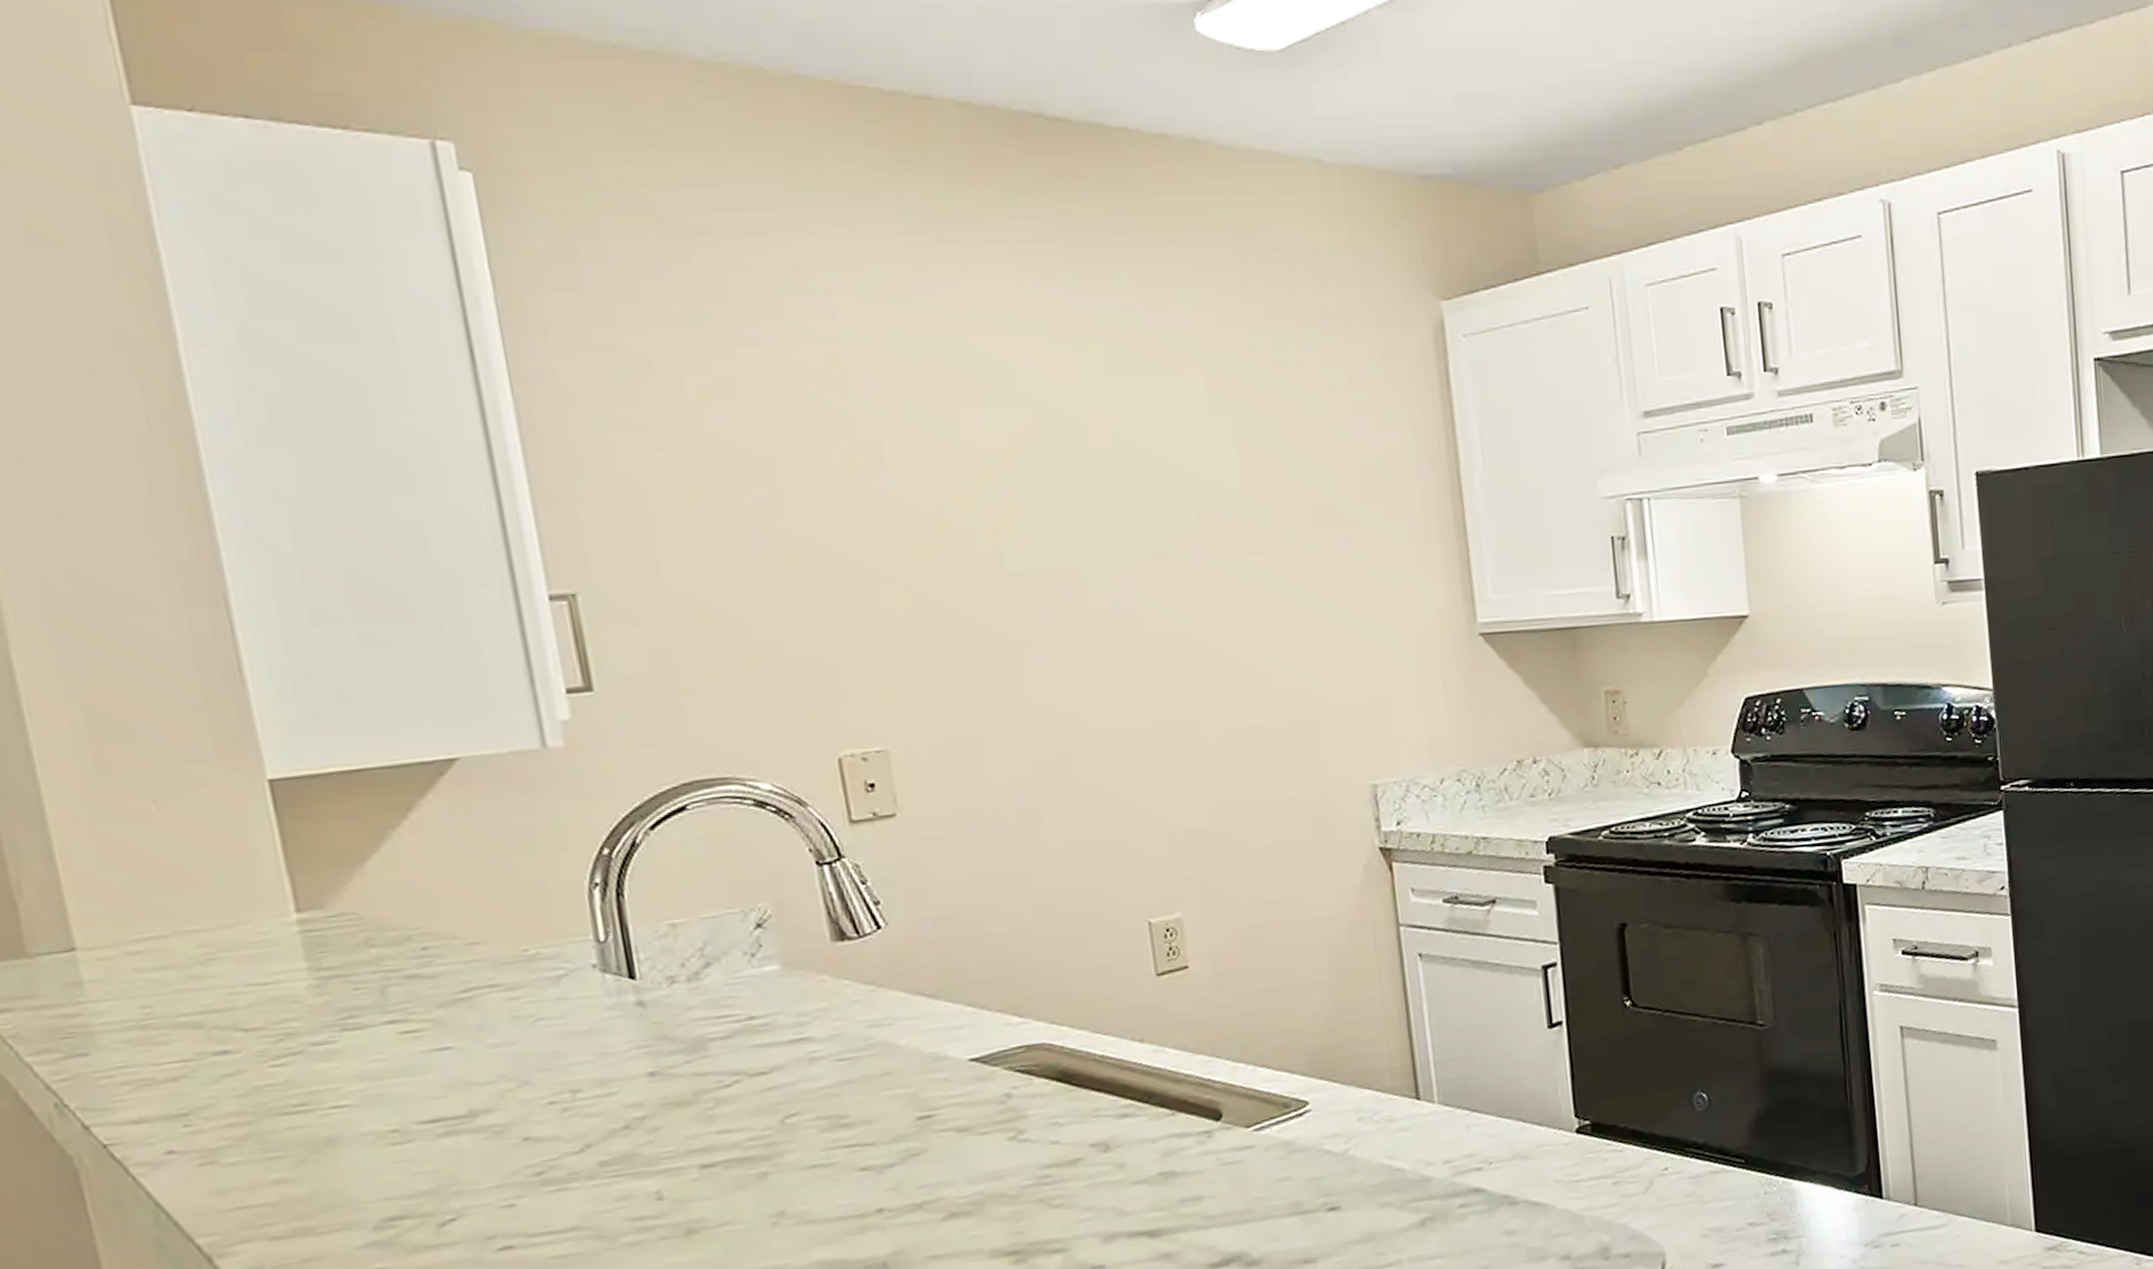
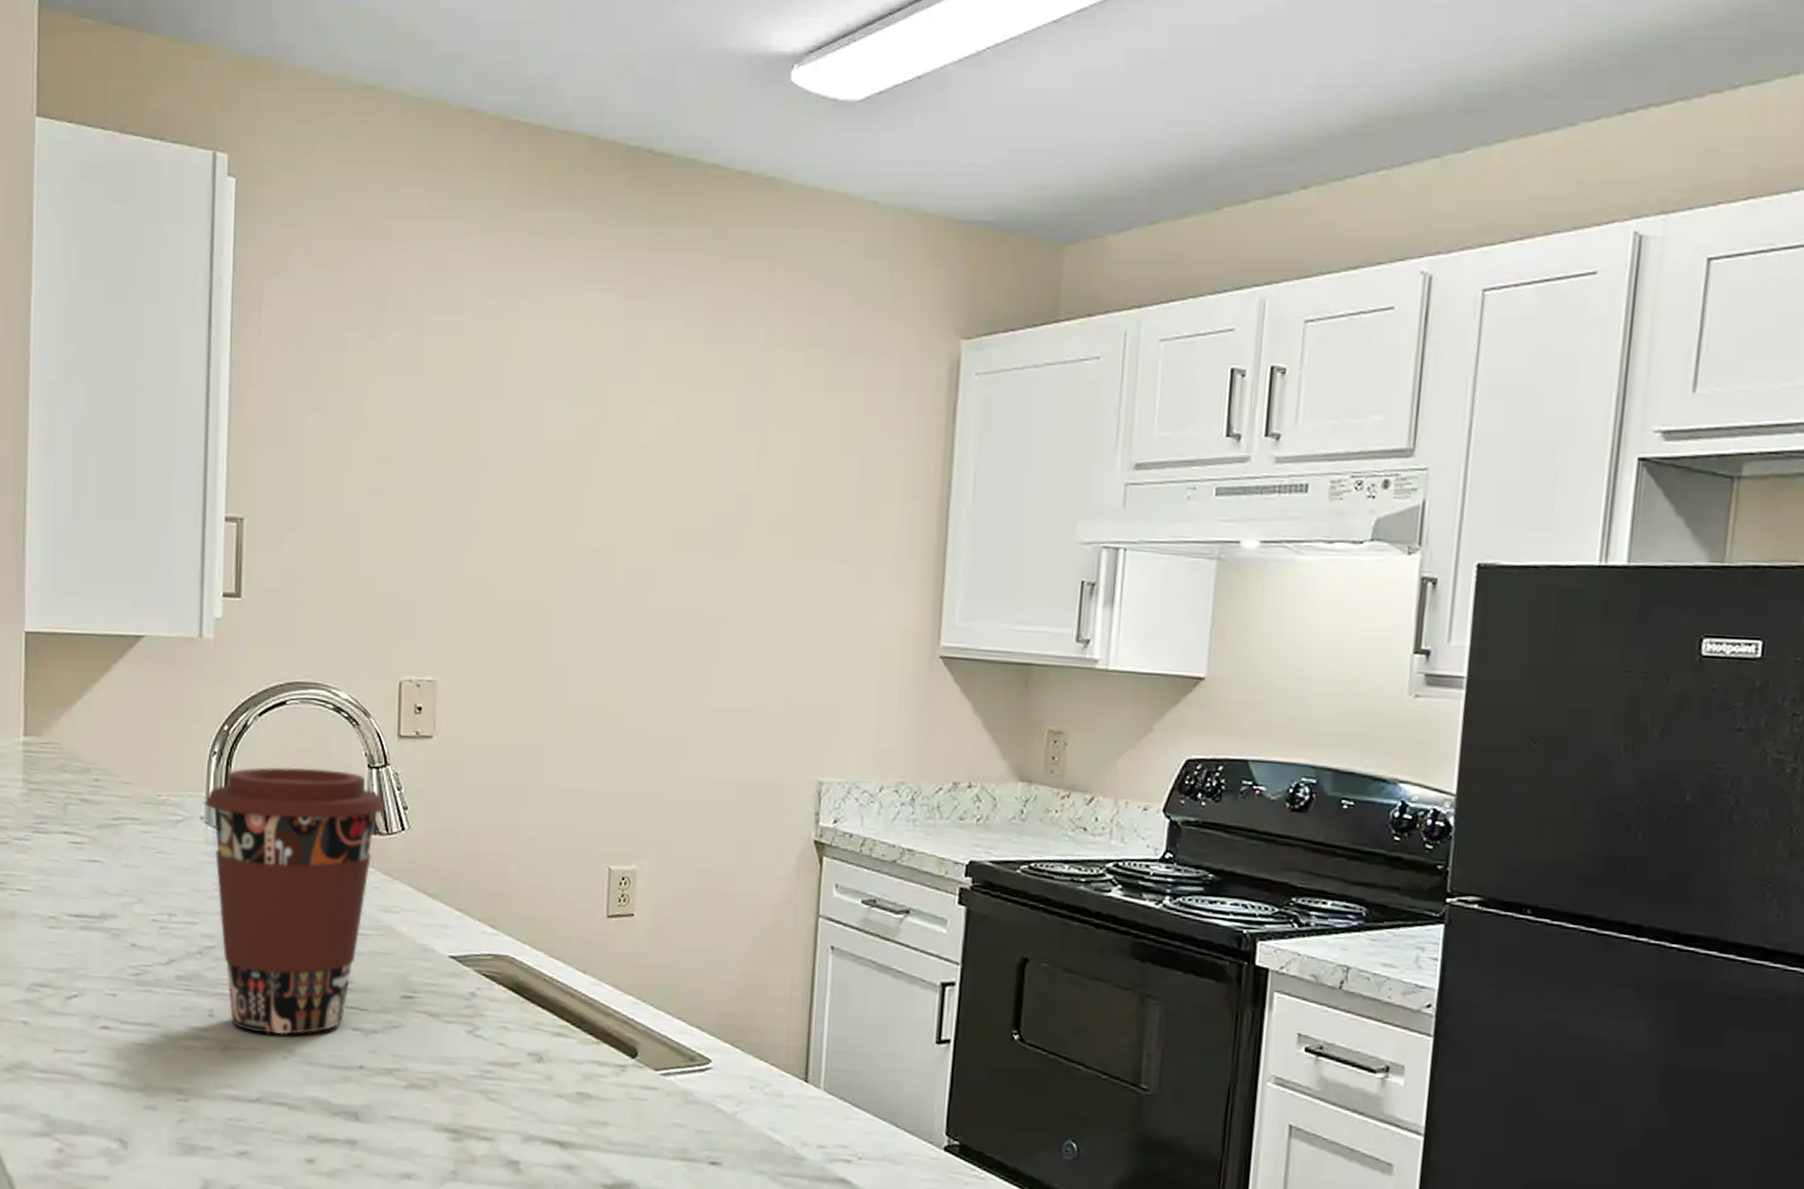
coffee cup: none [594,874,850,1205] -> present [205,767,385,1035]

